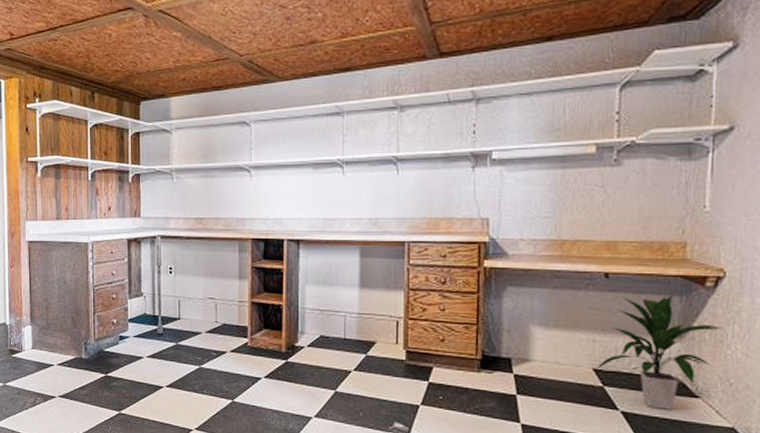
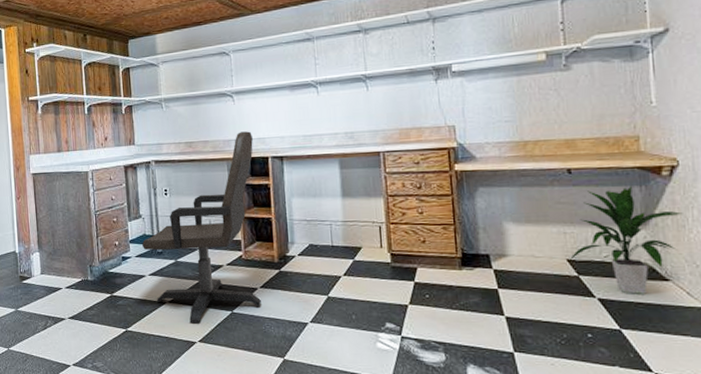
office chair: none [142,210,268,411] -> present [142,131,261,324]

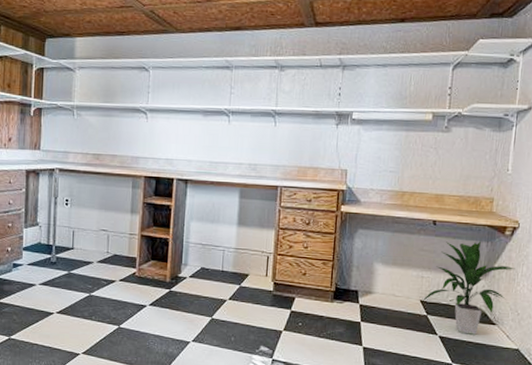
office chair: present [142,131,261,324] -> none [36,150,161,336]

